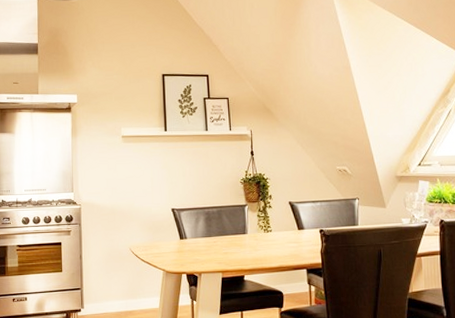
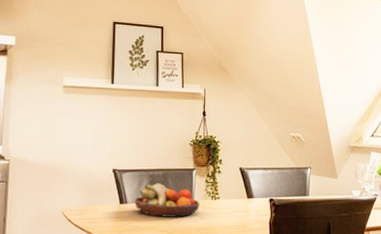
fruit bowl: none [193,219,253,250] -> present [134,183,200,217]

